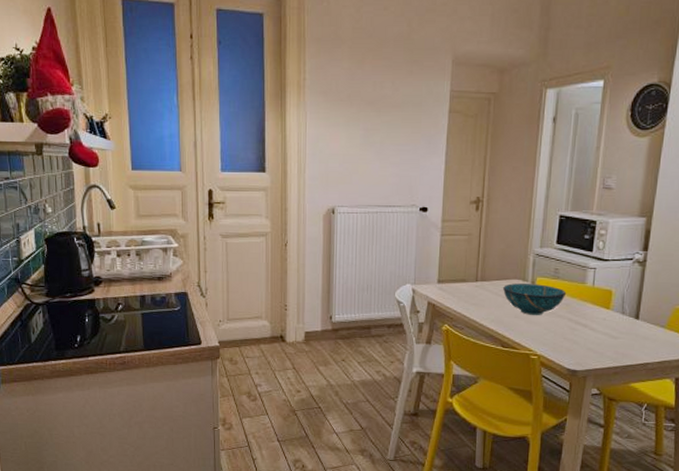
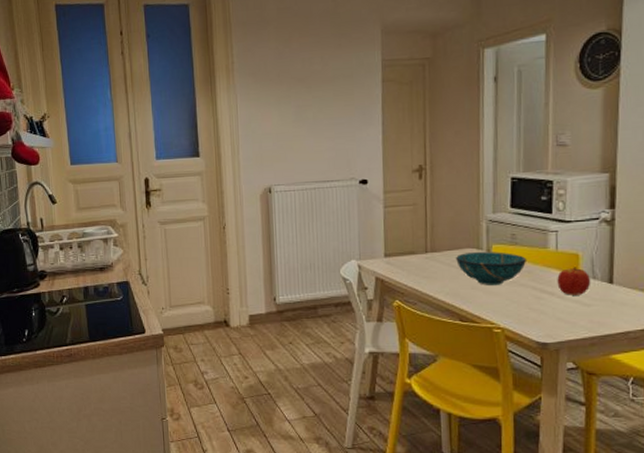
apple: none [591,302,621,328] -> present [557,267,591,295]

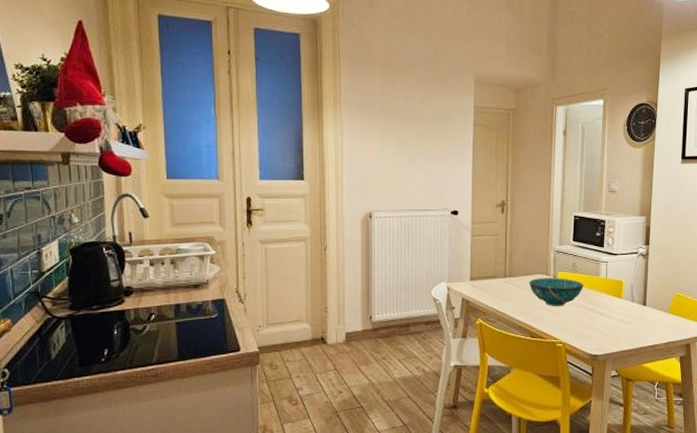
apple: present [557,267,591,295] -> none [606,292,631,315]

